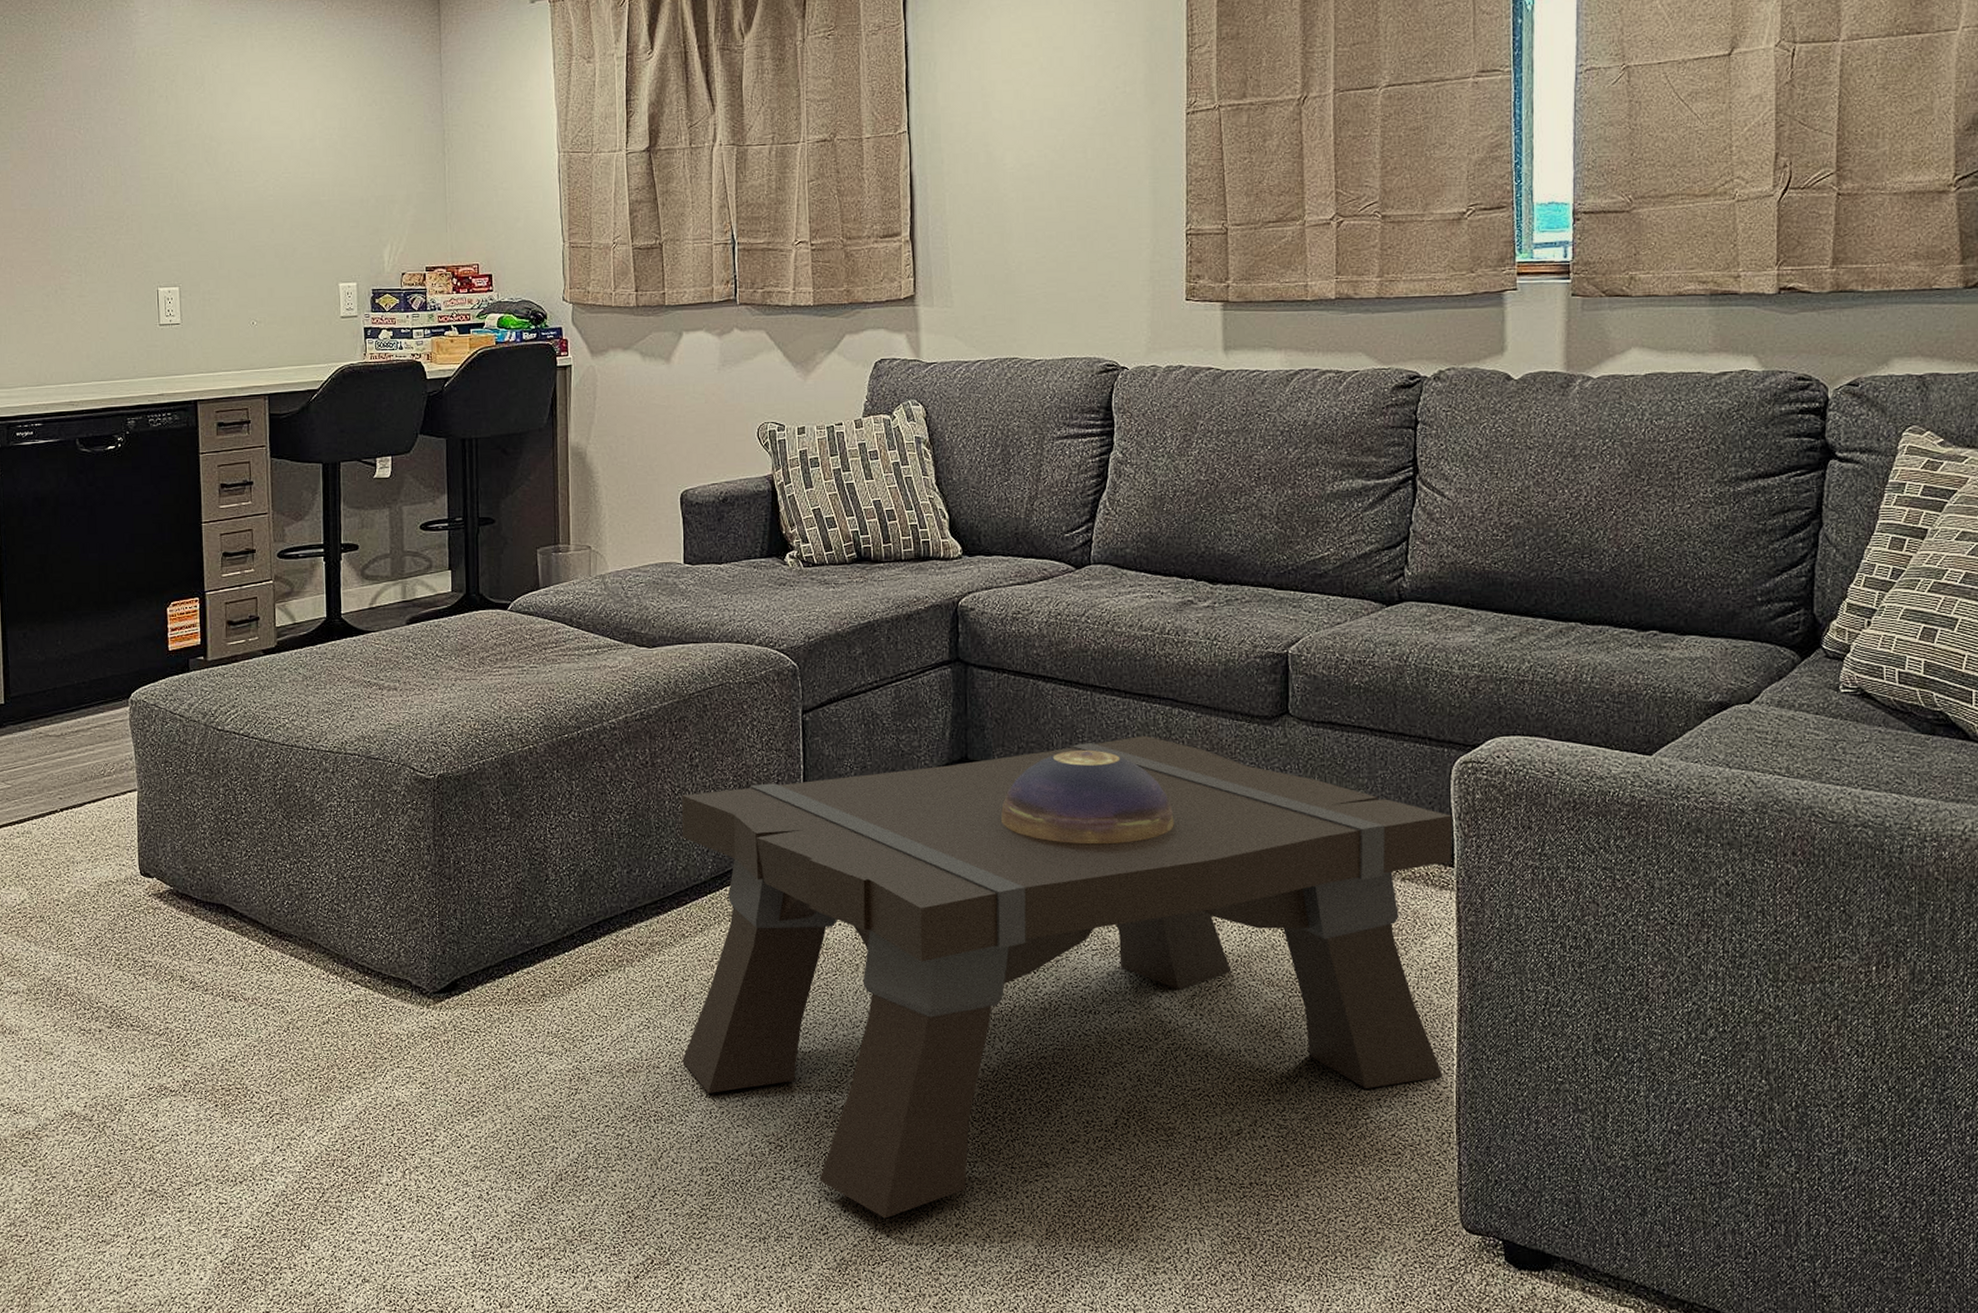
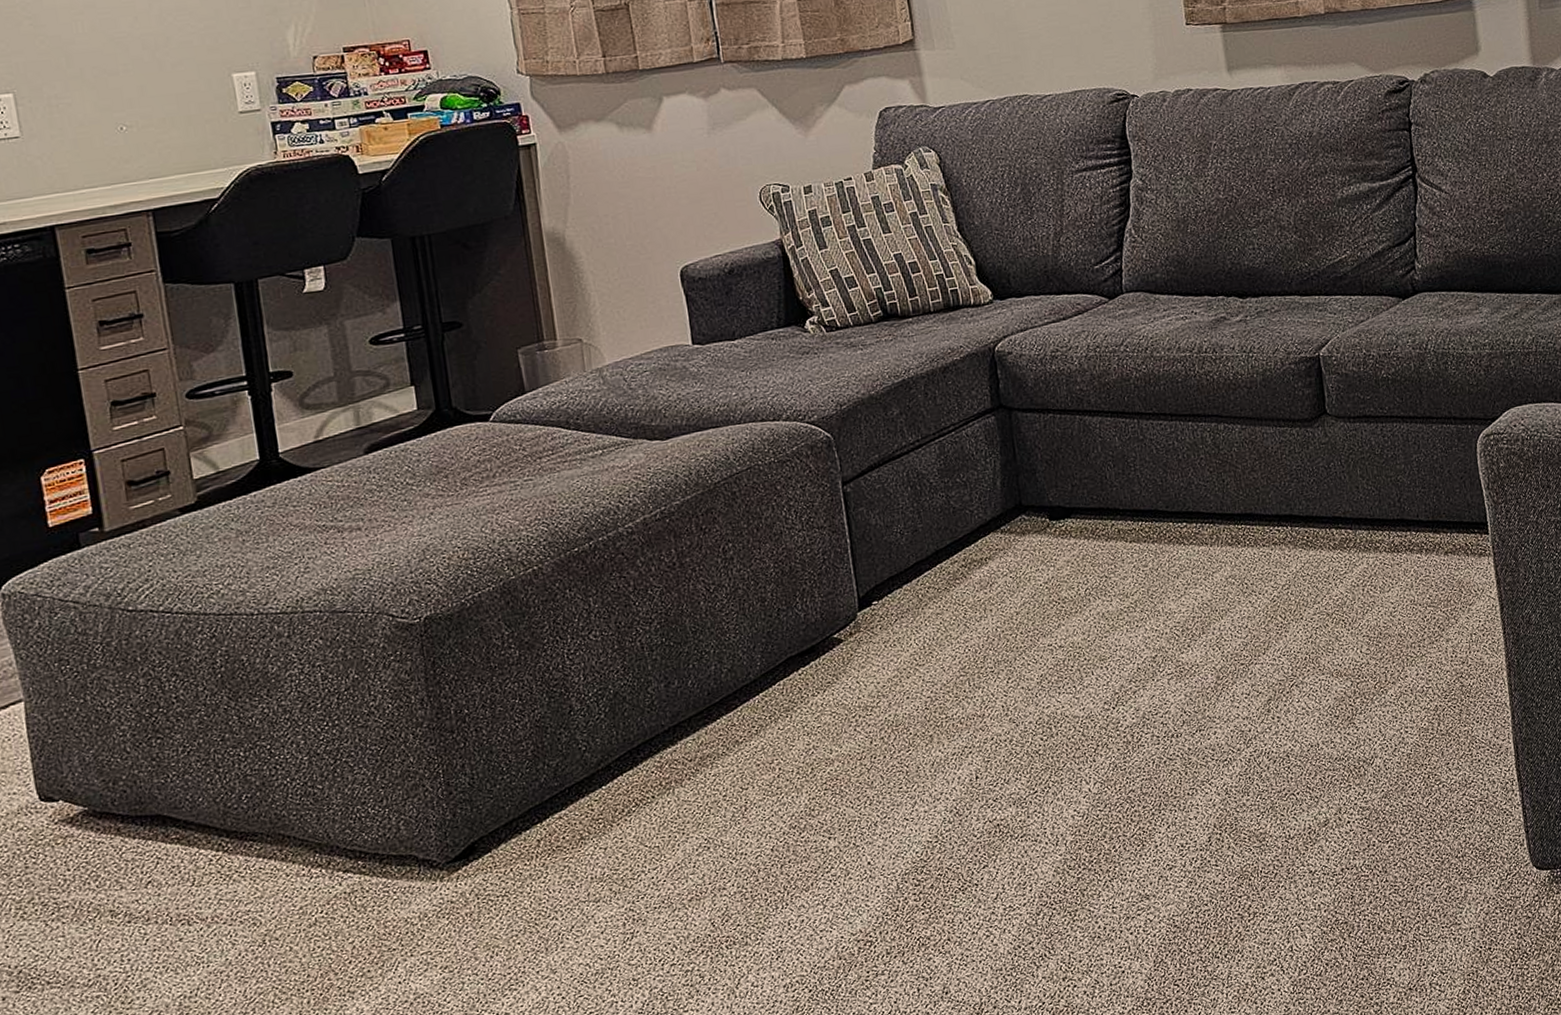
coffee table: present [682,735,1452,1219] -> none [718,454,1501,991]
decorative bowl: present [1001,749,1174,843] -> none [1062,476,1232,575]

